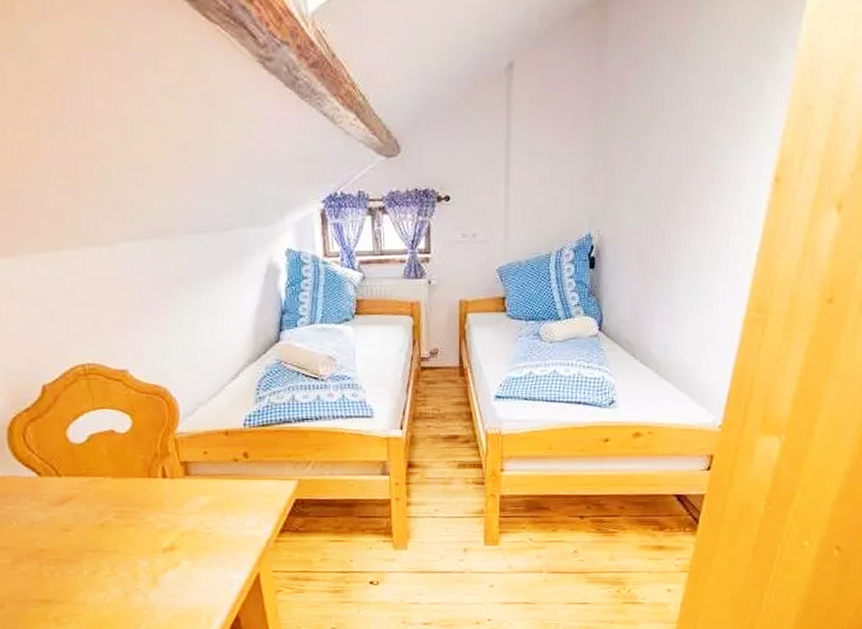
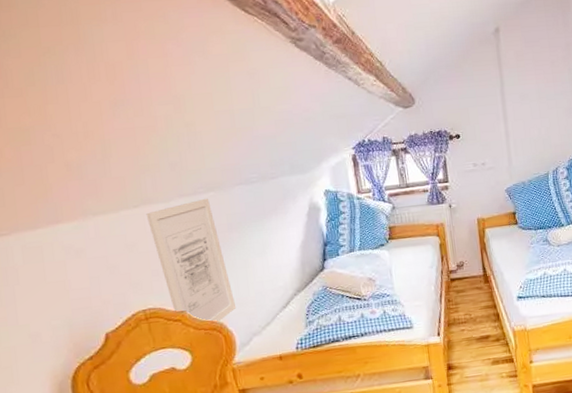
wall art: none [87,245,182,388] -> present [146,198,237,323]

